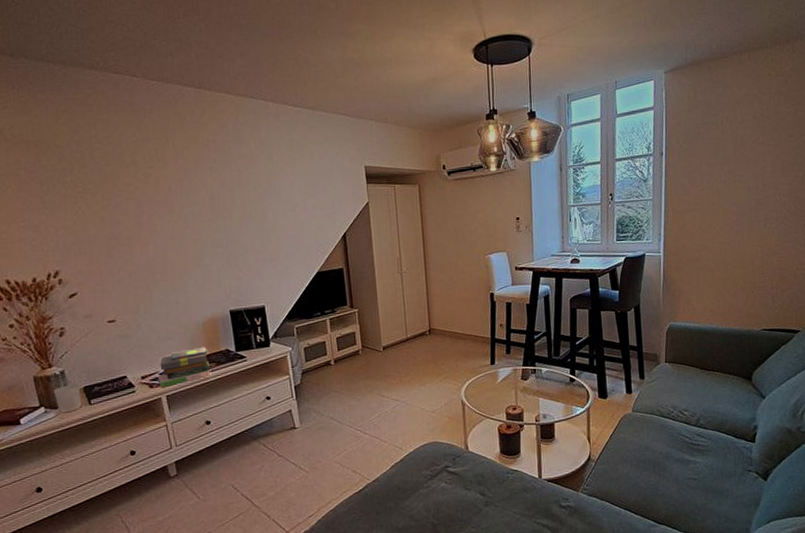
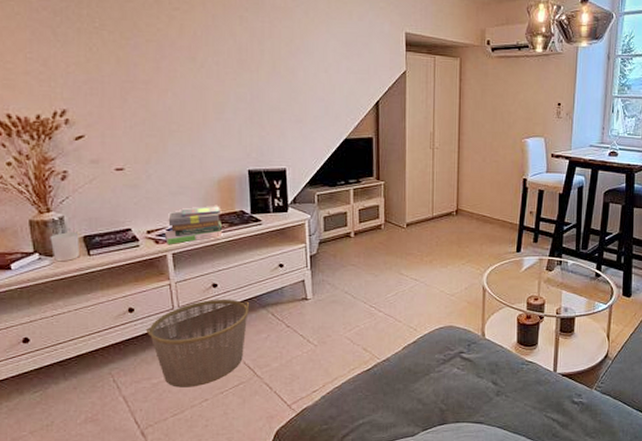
basket: none [147,435,243,523] -> present [146,300,250,388]

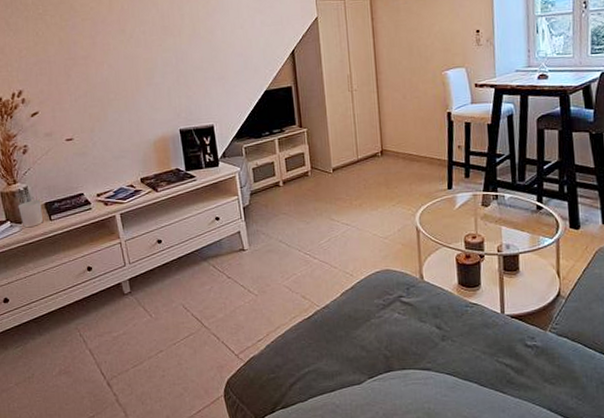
basket: present [146,300,250,388] -> none [103,254,193,340]
books: present [164,206,223,245] -> none [111,166,162,206]

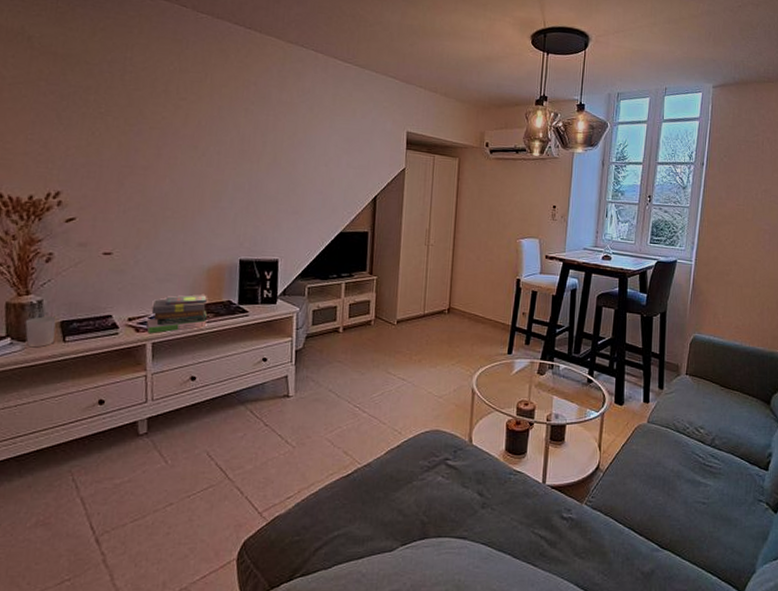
books: none [111,166,162,206] -> present [146,295,208,334]

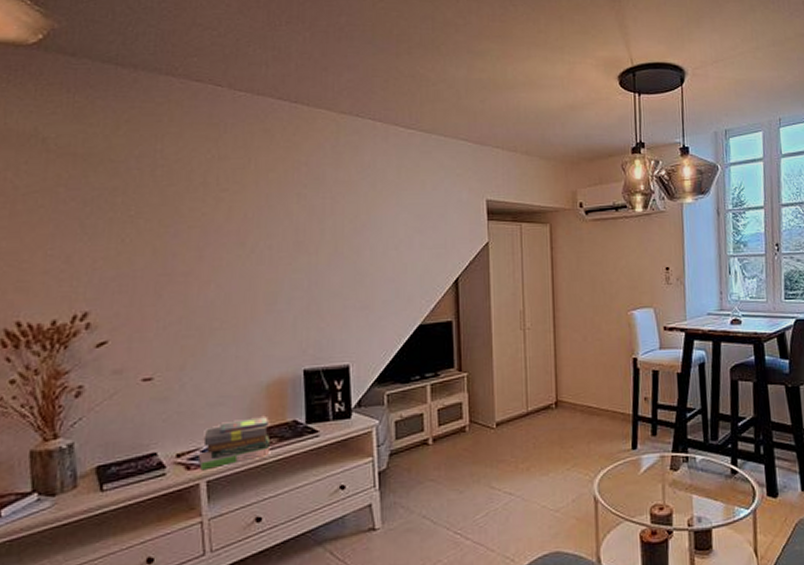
candle holder: present [25,316,57,348] -> none [53,462,91,503]

